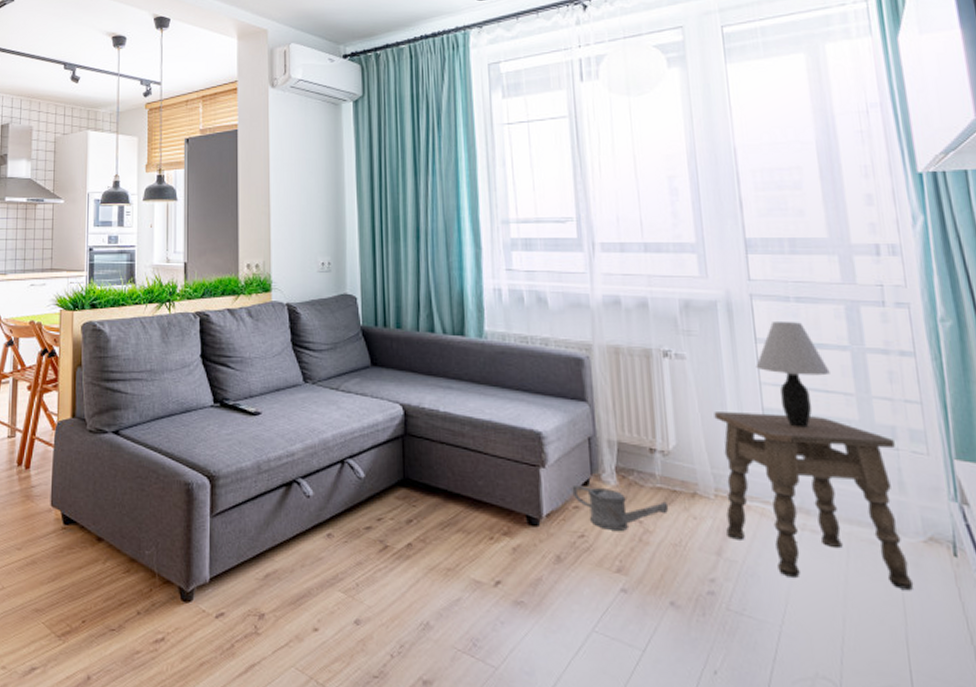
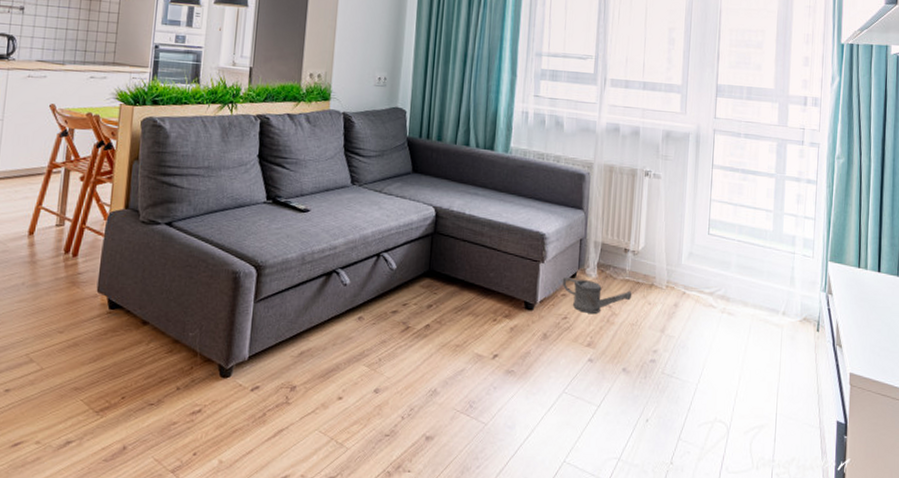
side table: present [714,412,914,591] -> none [670,221,793,357]
table lamp: present [756,320,830,428] -> none [709,151,759,235]

